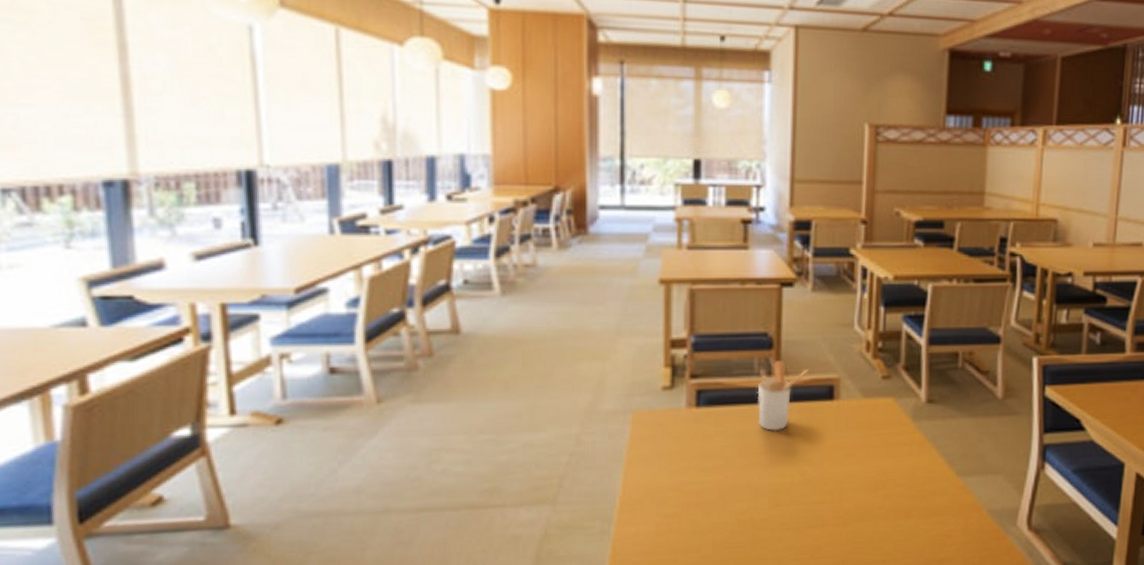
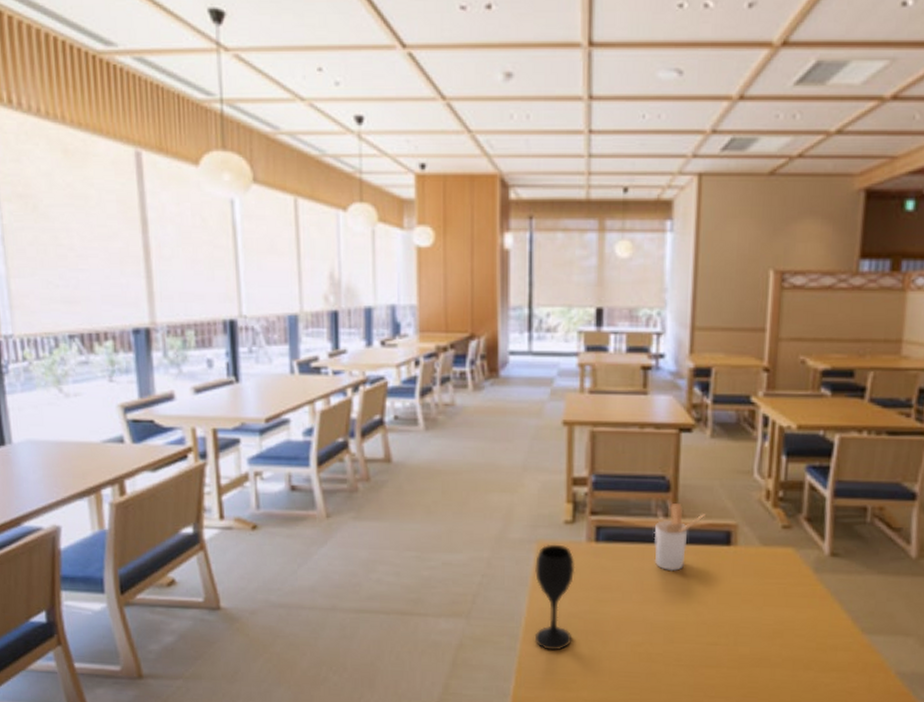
wine glass: none [630,412,675,530] -> present [534,544,575,651]

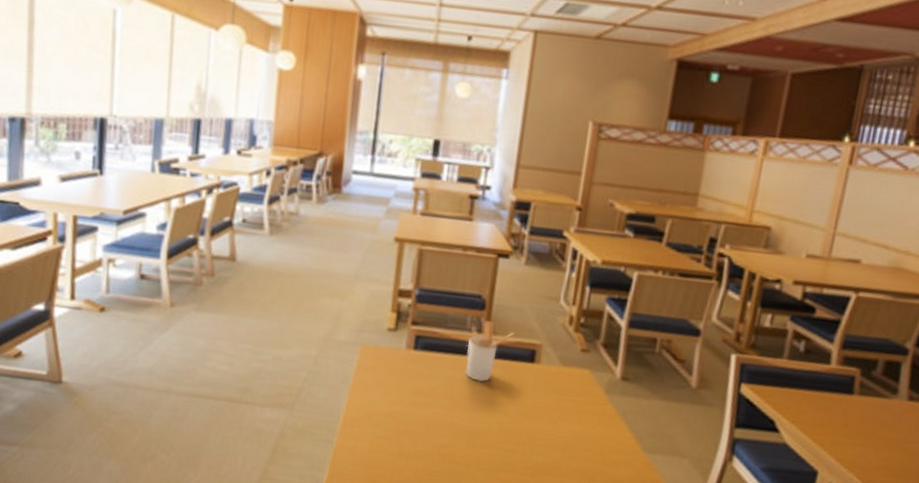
wine glass: present [534,544,575,651] -> none [350,348,394,446]

